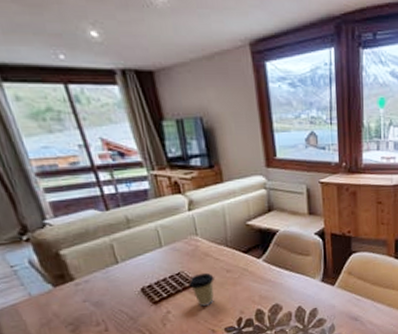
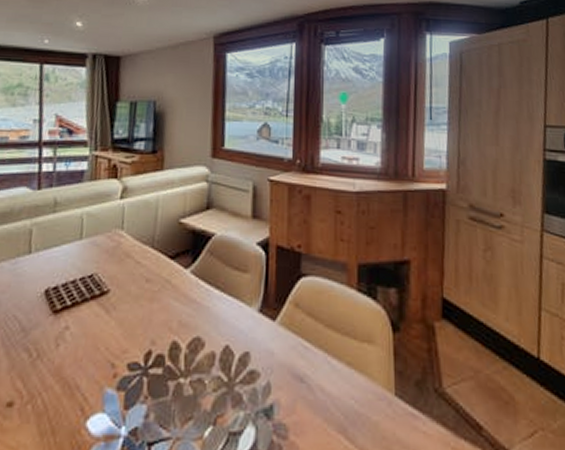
coffee cup: present [189,272,214,306] -> none [99,278,130,325]

